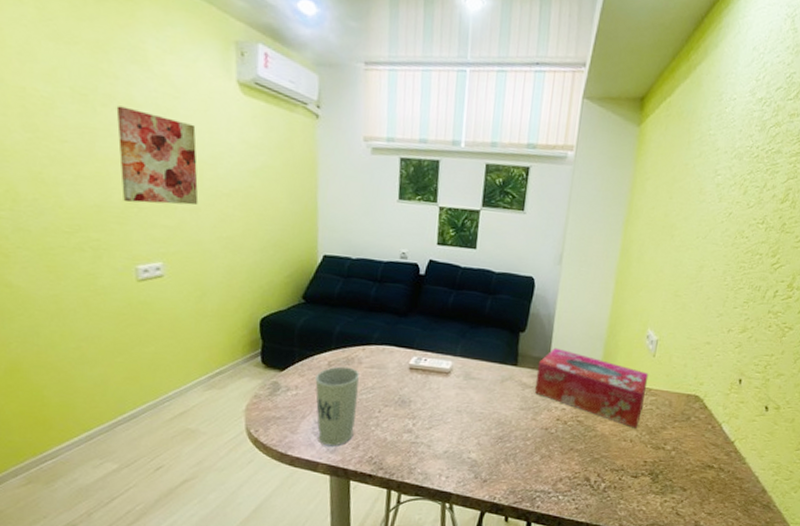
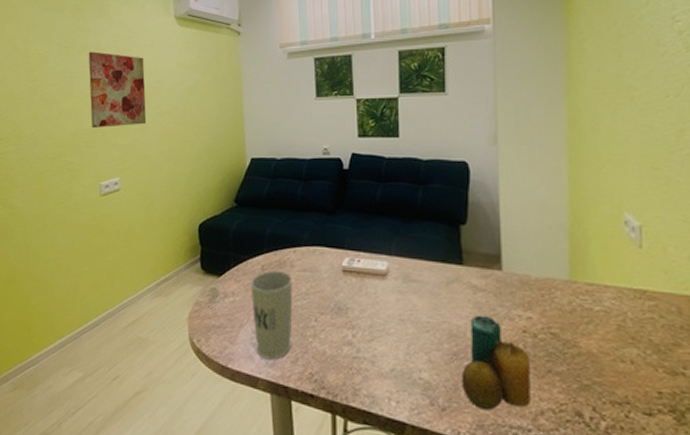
candle: none [502,407,559,480] -> present [461,315,531,411]
tissue box: present [534,347,649,428] -> none [487,241,639,345]

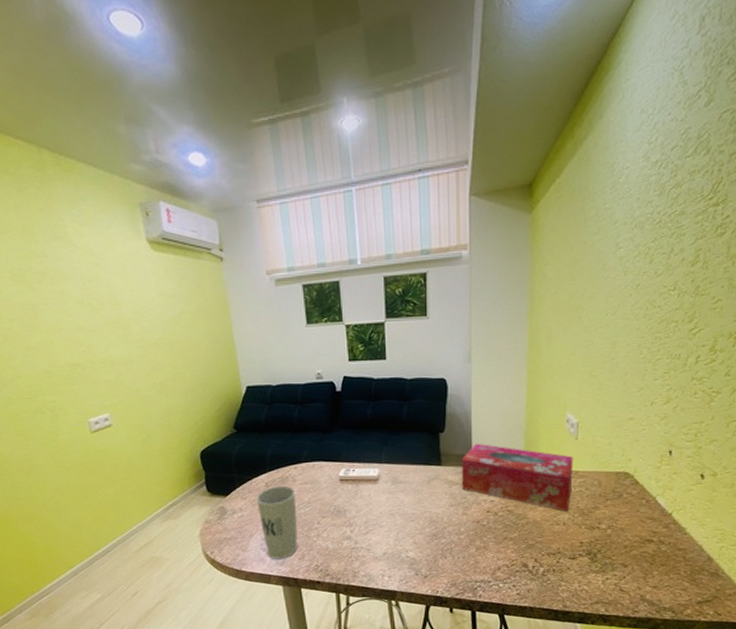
wall art: present [88,51,147,127] -> none [49,280,131,364]
candle: present [461,315,531,411] -> none [439,503,491,573]
tissue box: none [487,241,639,345] -> present [461,443,574,511]

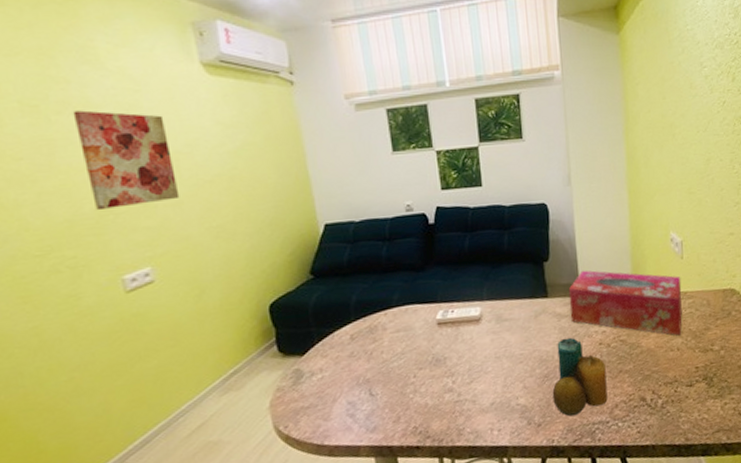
wall art: none [49,280,131,364] -> present [72,110,180,210]
cup: present [256,485,298,559] -> none [339,336,392,426]
candle: none [439,503,491,573] -> present [552,337,608,417]

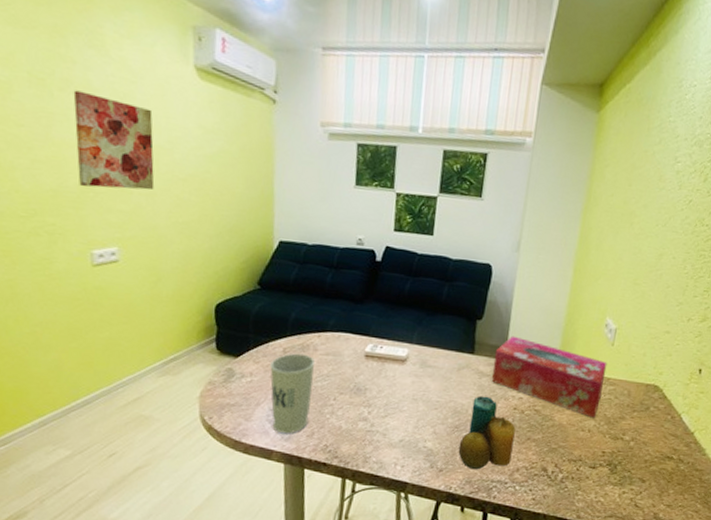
cup: none [339,336,392,426] -> present [270,353,314,434]

